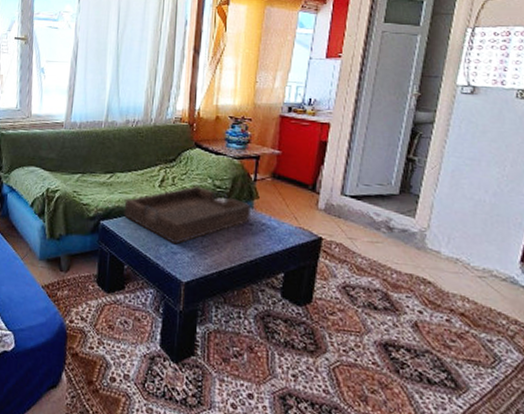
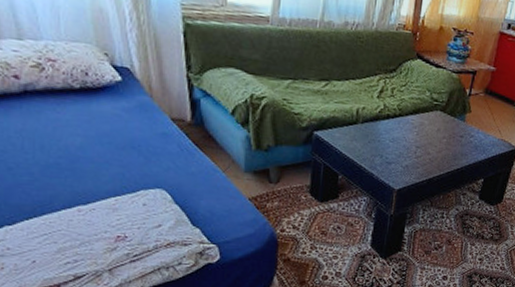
tray: present [123,184,252,245] -> none [339,96,464,155]

